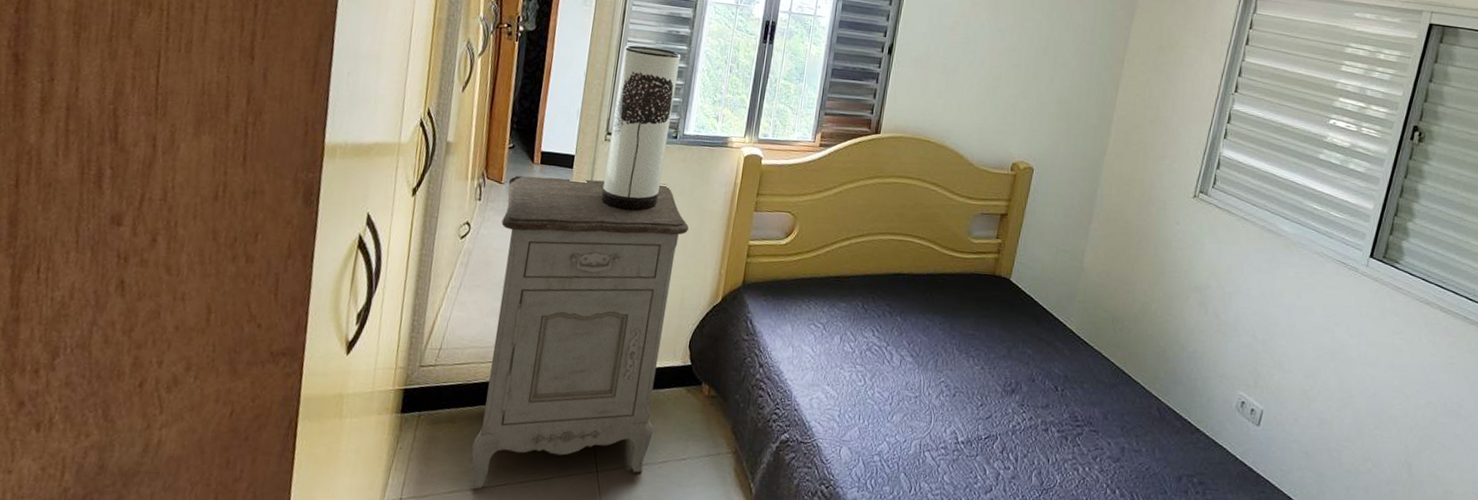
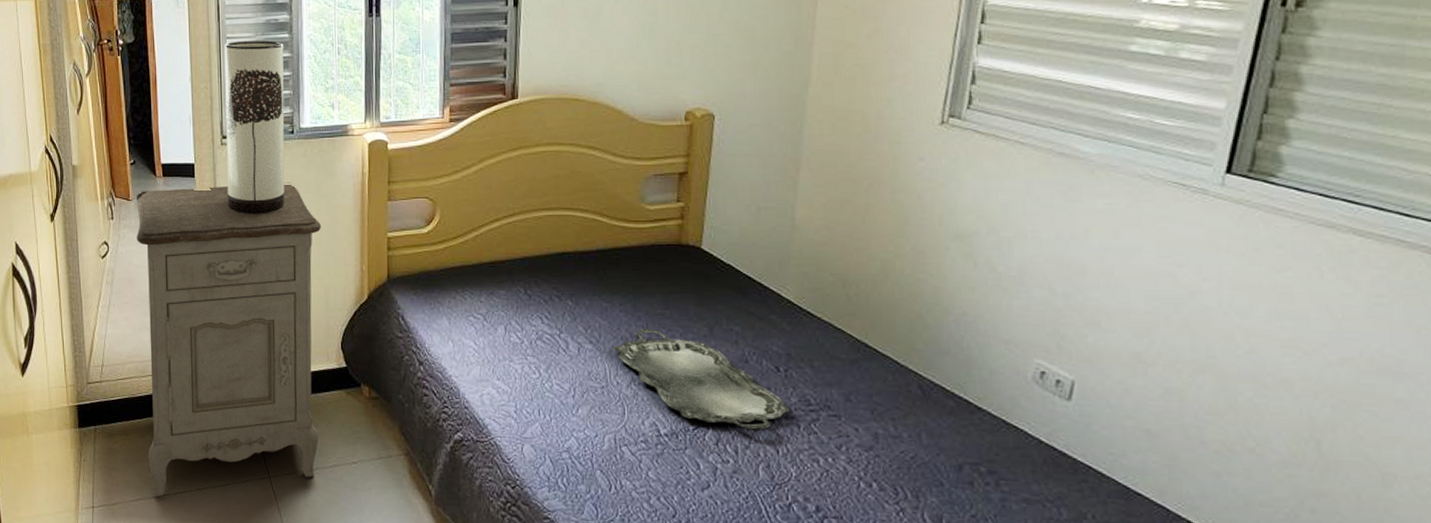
serving tray: none [929,346,1063,442] -> present [613,328,792,430]

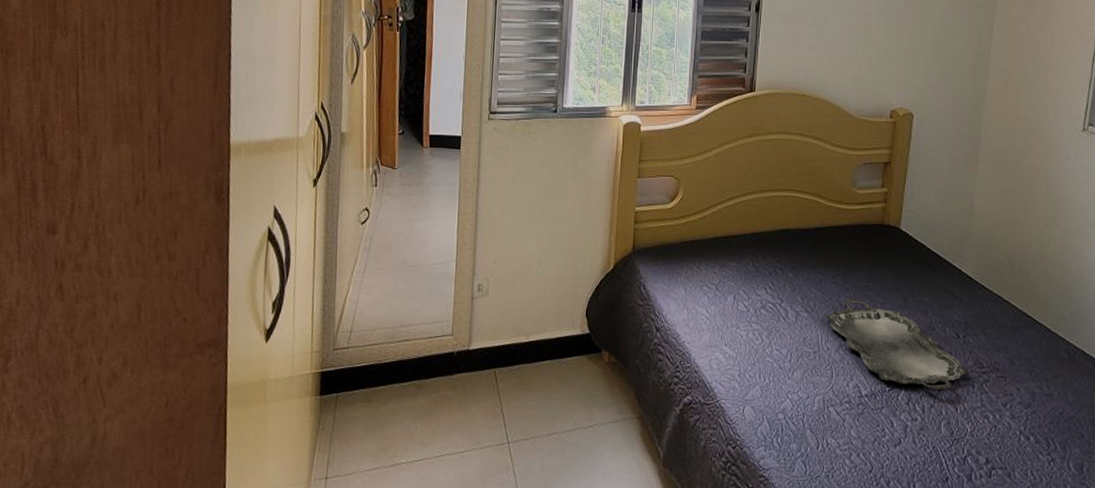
nightstand: present [136,182,321,498] -> none [388,157,575,466]
table lamp: present [224,40,285,215] -> none [489,25,554,186]

